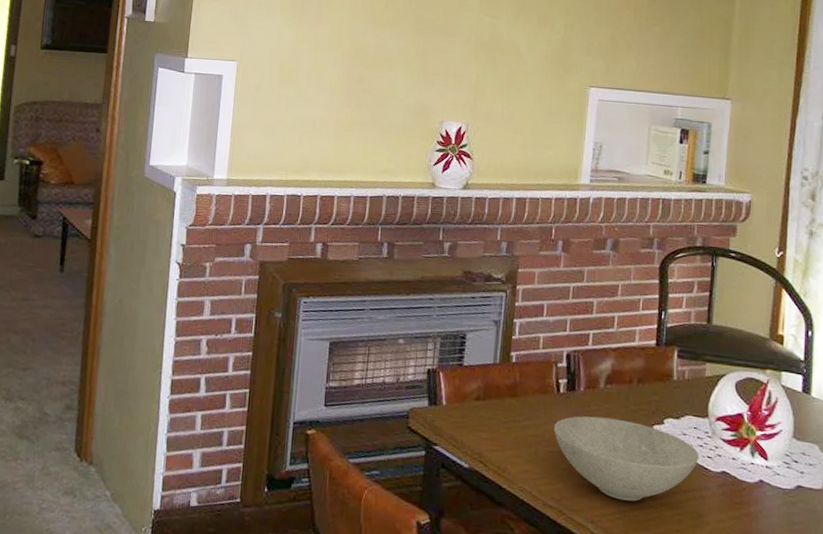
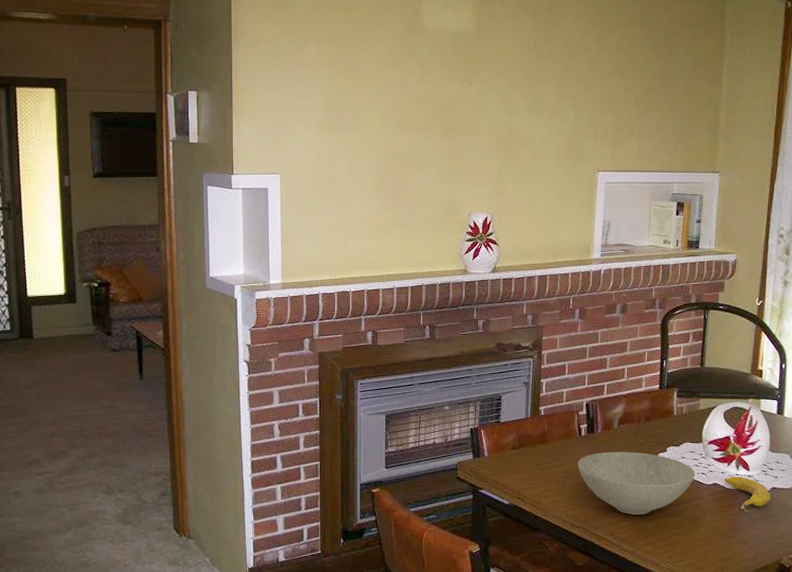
fruit: none [735,465,795,515] -> present [724,476,770,513]

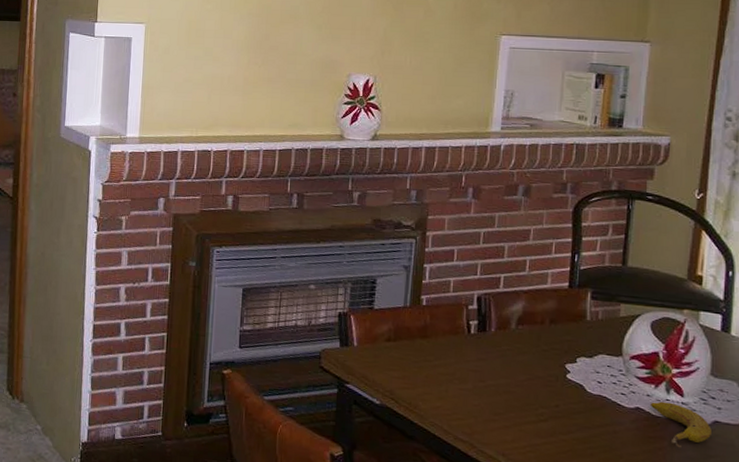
bowl: present [577,451,696,515] -> none [464,355,613,436]

